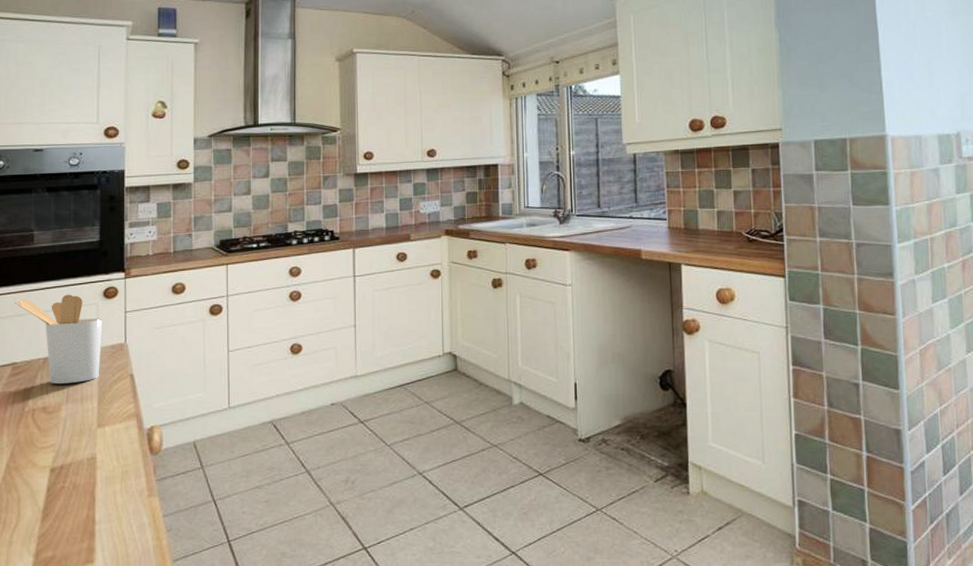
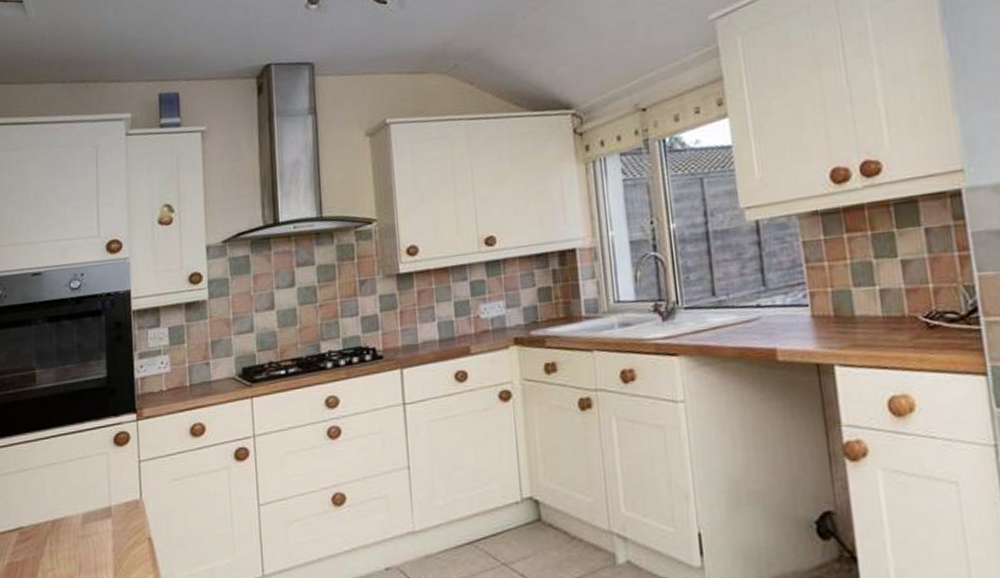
utensil holder: present [14,294,103,385] -> none [17,442,115,552]

